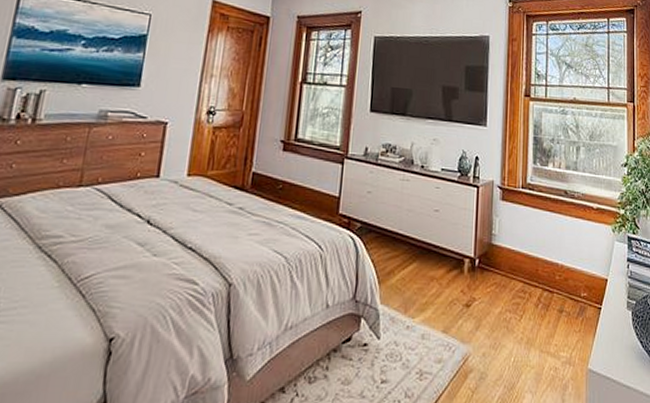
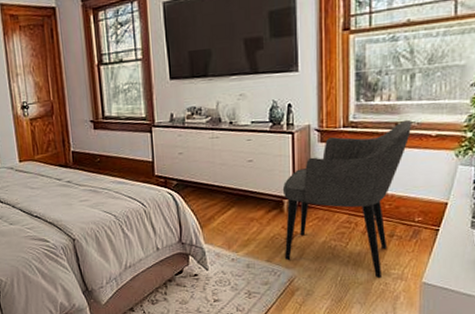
armchair: none [460,189,578,361] -> present [282,119,413,278]

